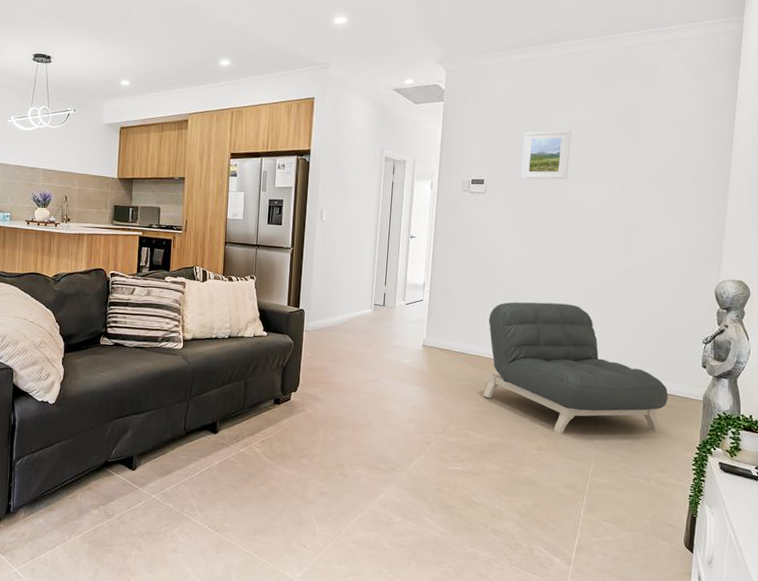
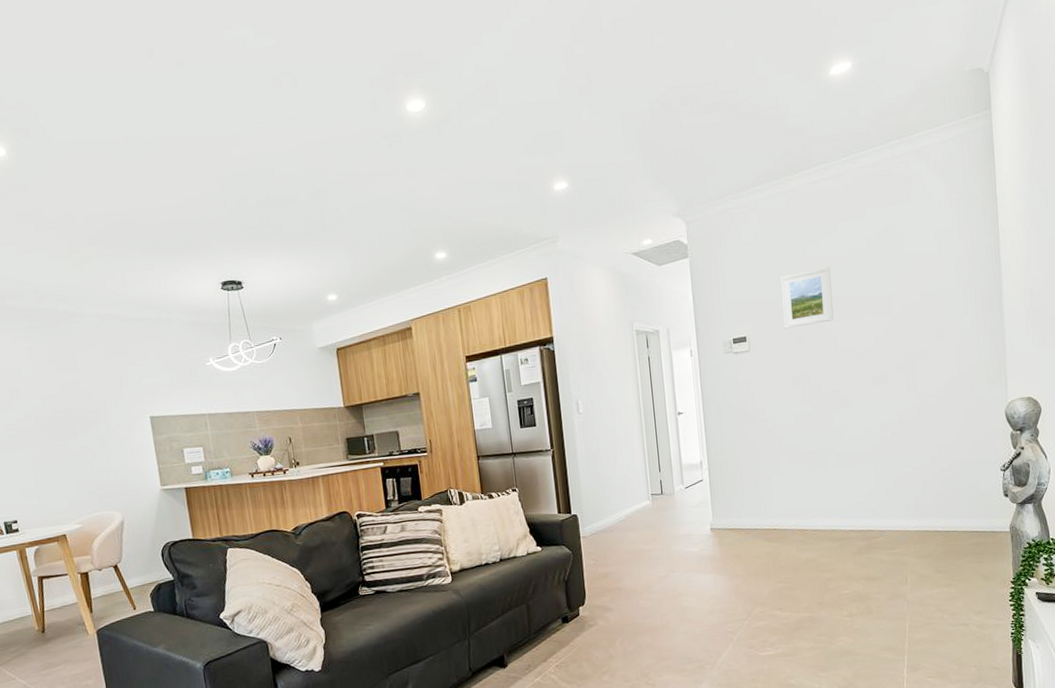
armchair: present [483,302,669,434] -> none [775,455,975,596]

